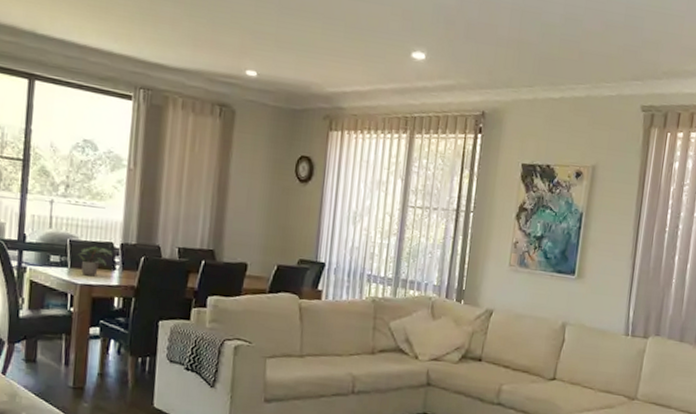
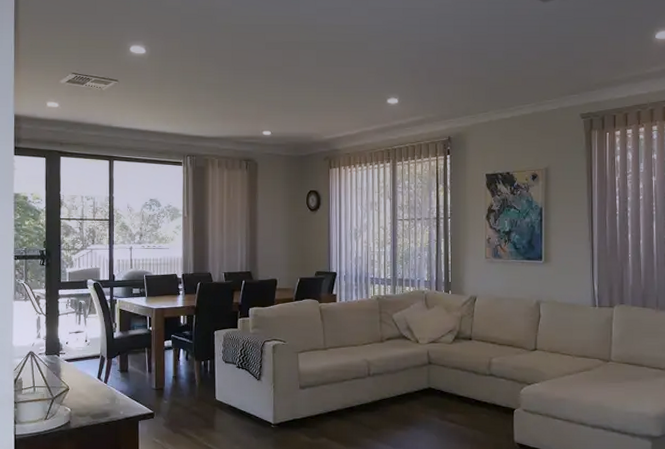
potted plant: present [75,246,113,277] -> none [150,278,177,302]

